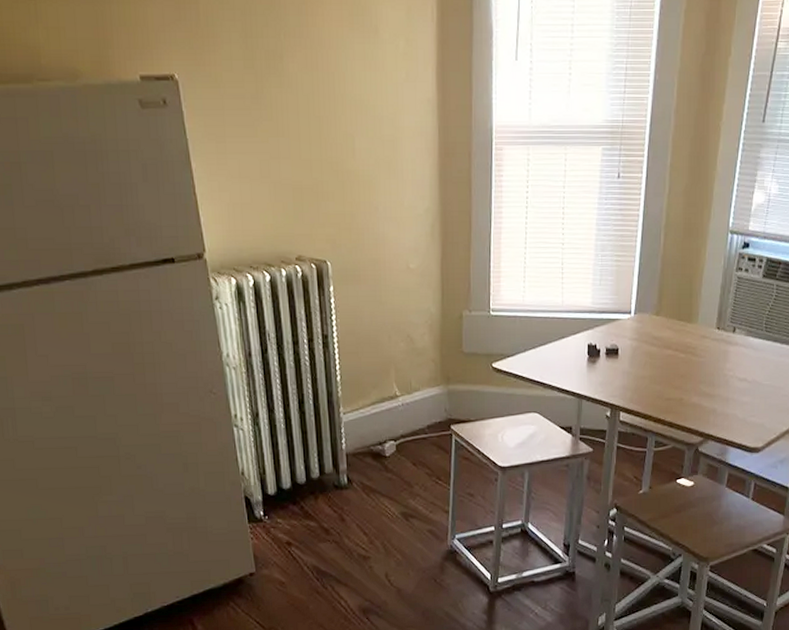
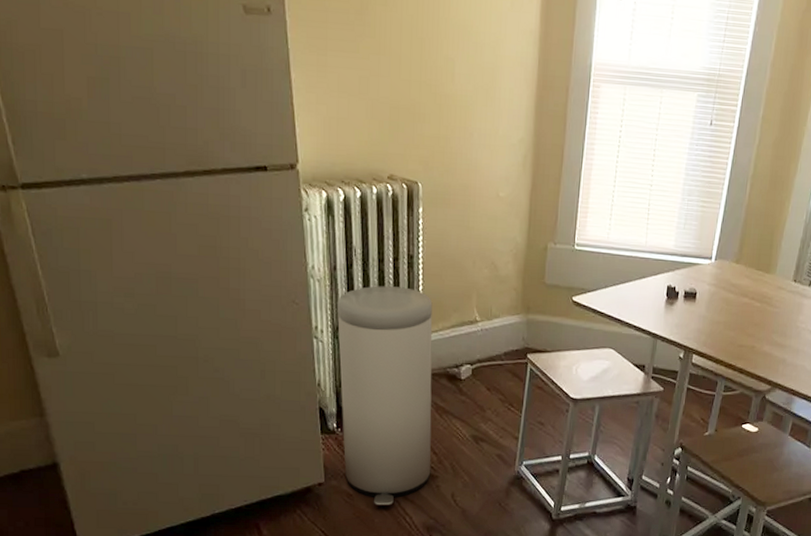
pedal bin: none [254,368,363,593] -> present [337,286,433,507]

